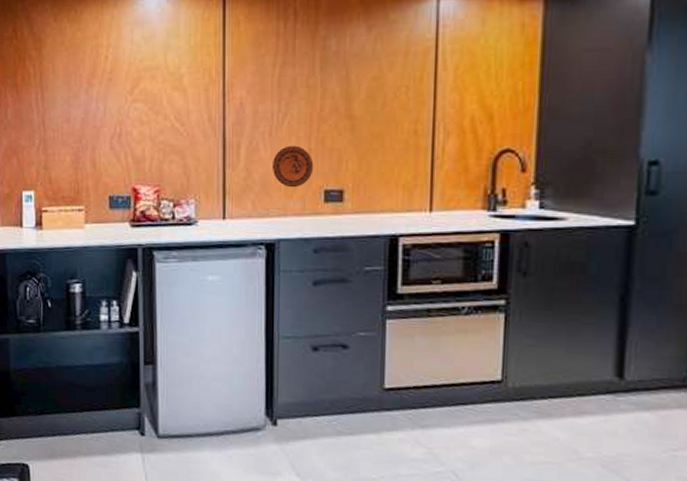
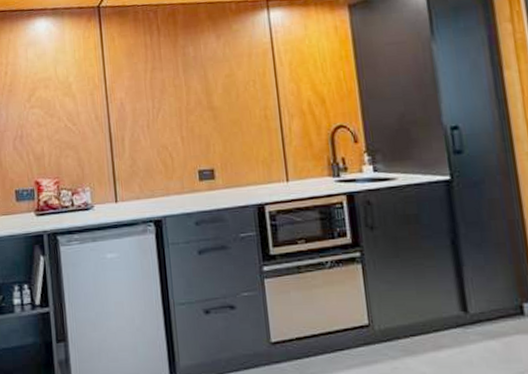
decorative plate: present [273,145,314,188] -> none [153,135,188,171]

